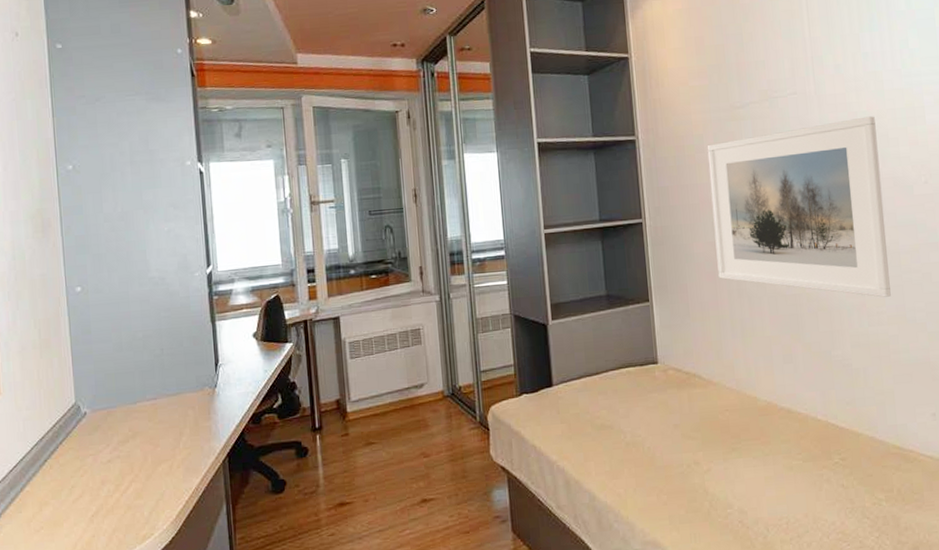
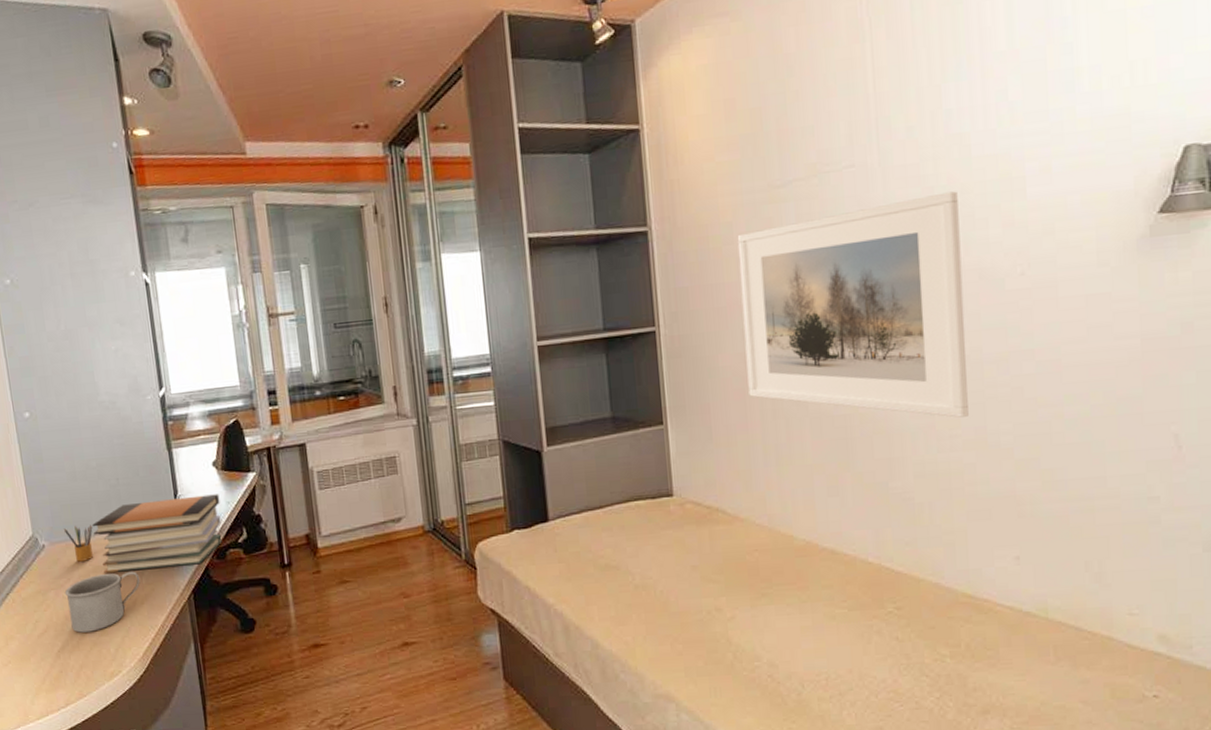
mug: none [102,436,178,497] -> present [64,571,140,633]
pencil box: none [106,392,135,428] -> present [63,525,93,562]
book stack: none [135,363,258,439] -> present [92,494,222,573]

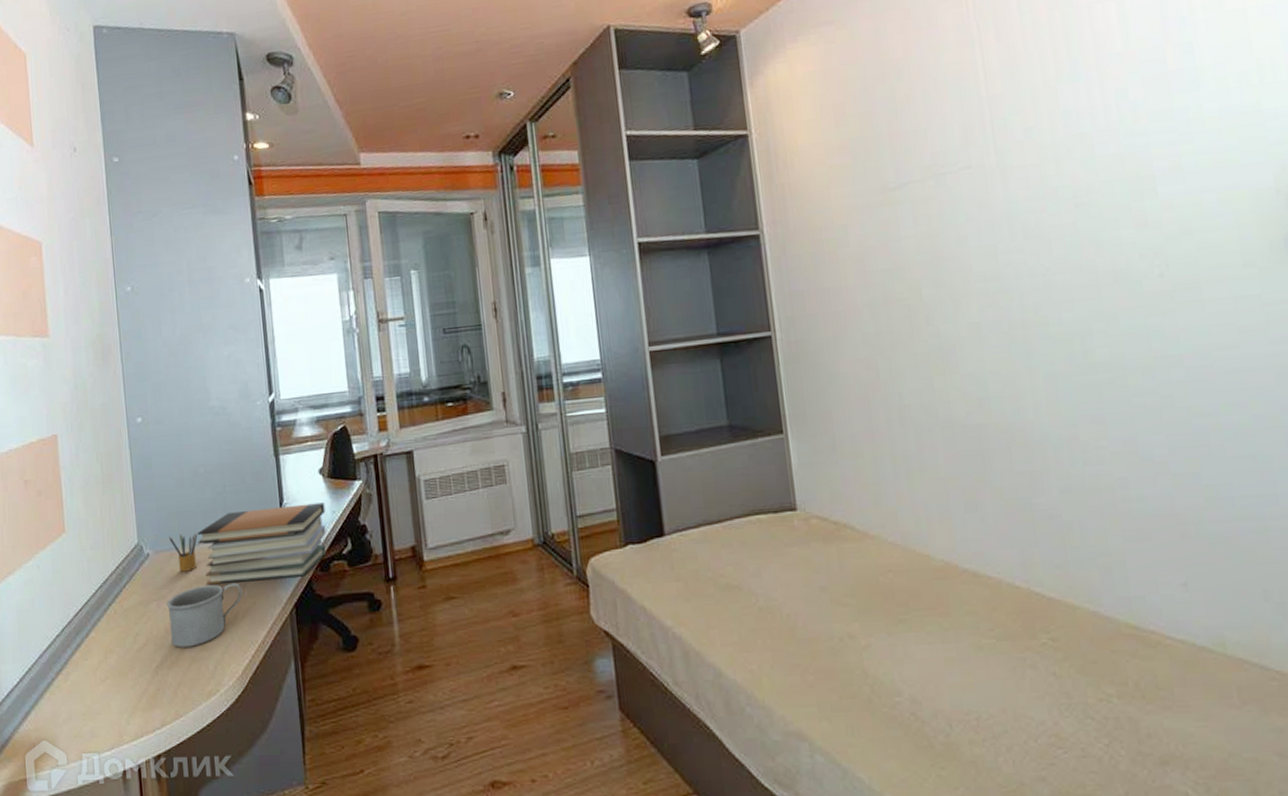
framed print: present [737,191,969,418] -> none [852,191,1115,428]

